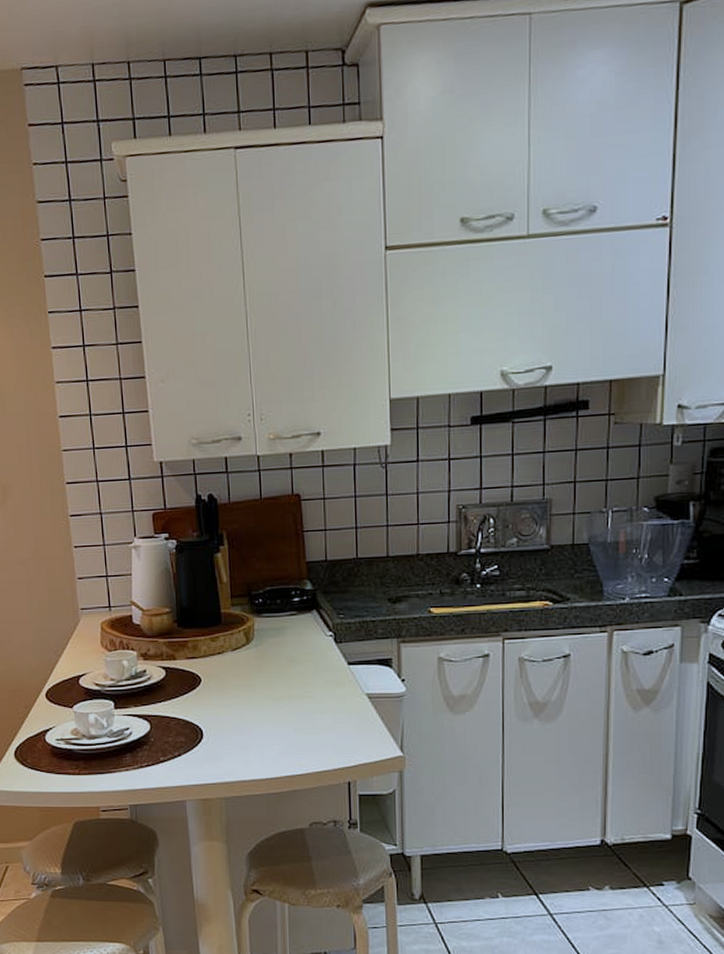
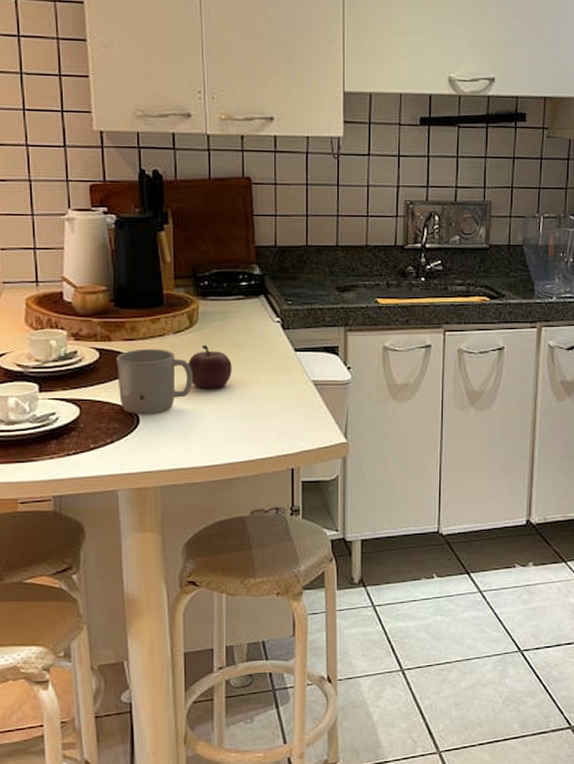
mug: none [181,666,252,728] -> present [117,349,194,414]
fruit: none [246,661,288,705] -> present [188,345,232,390]

